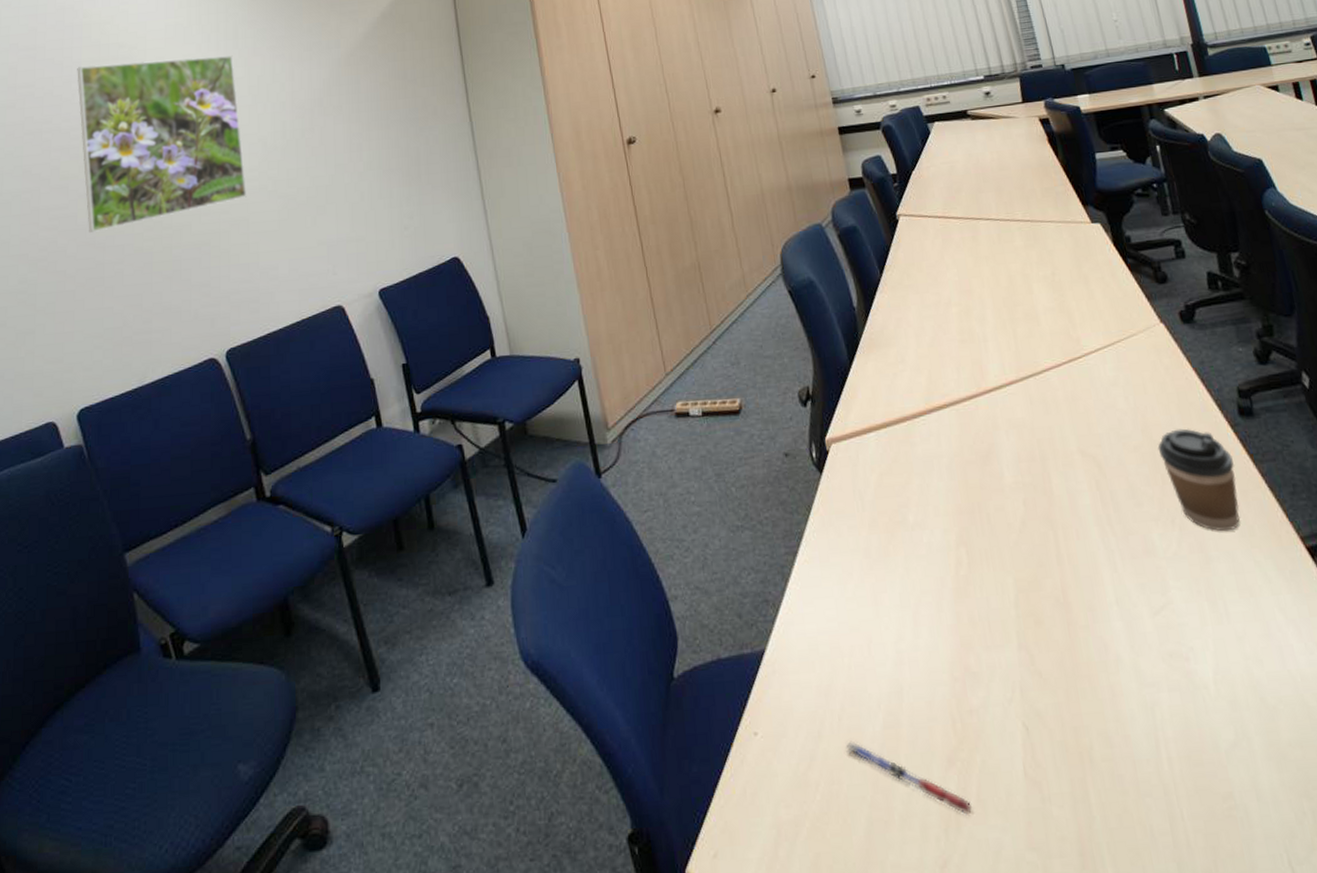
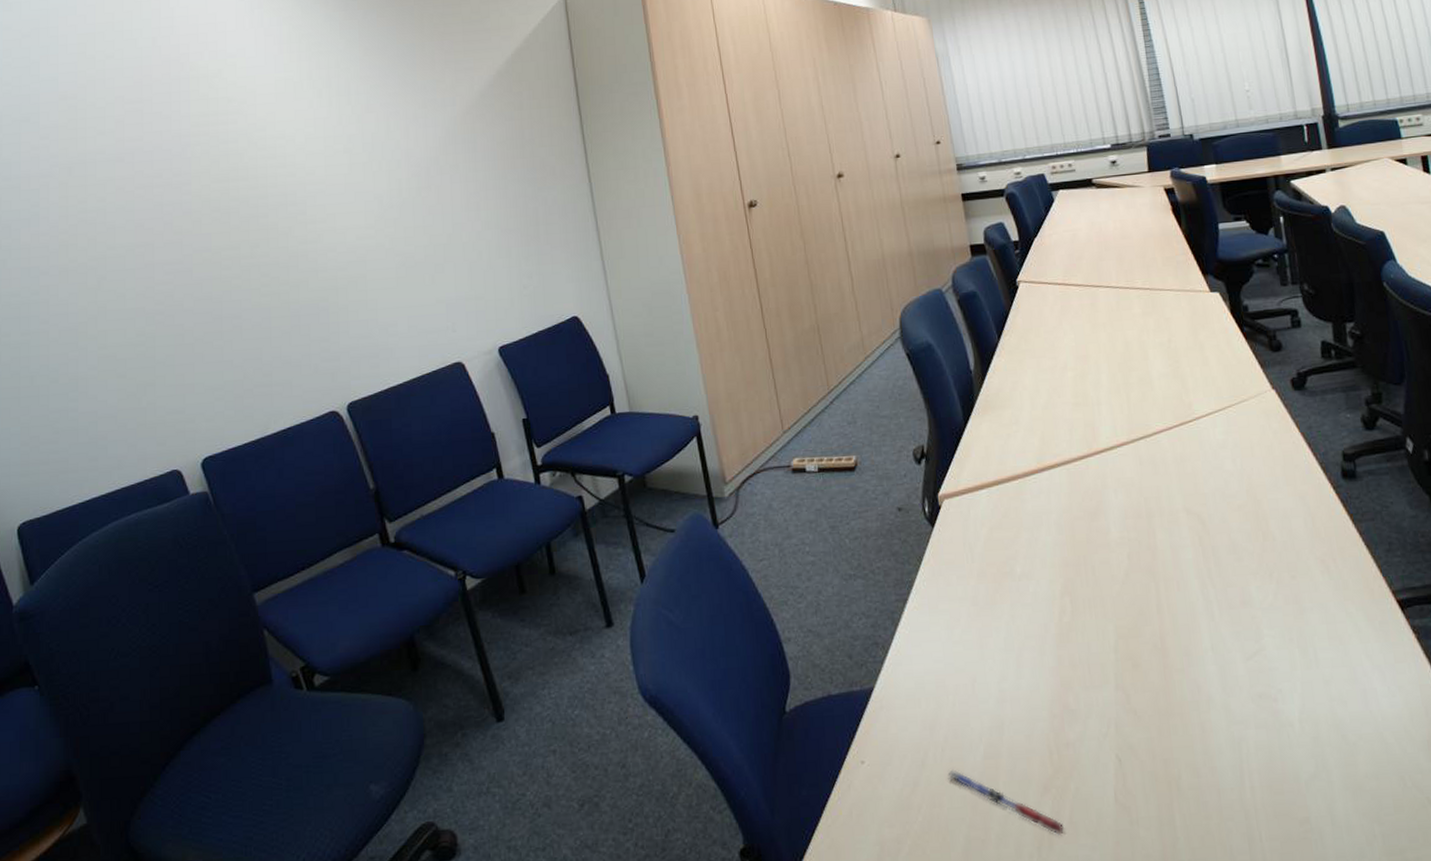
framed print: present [77,55,248,232] -> none [186,112,365,287]
coffee cup: present [1157,428,1241,532] -> none [1261,489,1336,585]

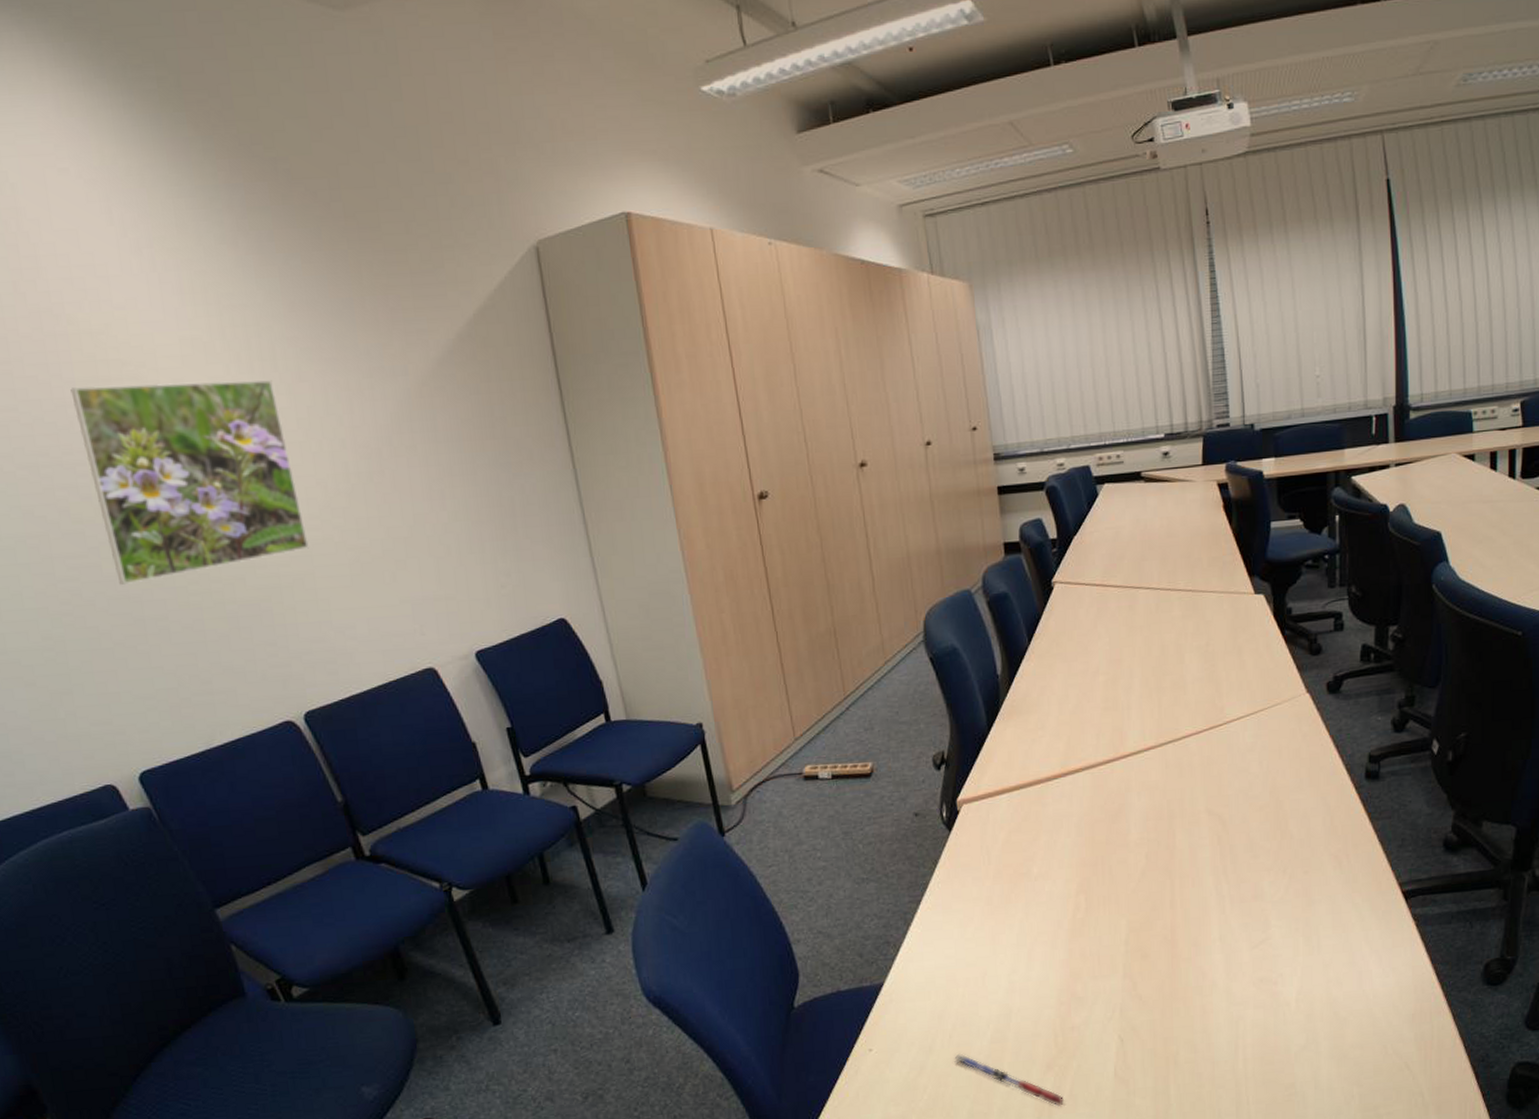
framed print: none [186,112,365,287] -> present [70,380,310,585]

